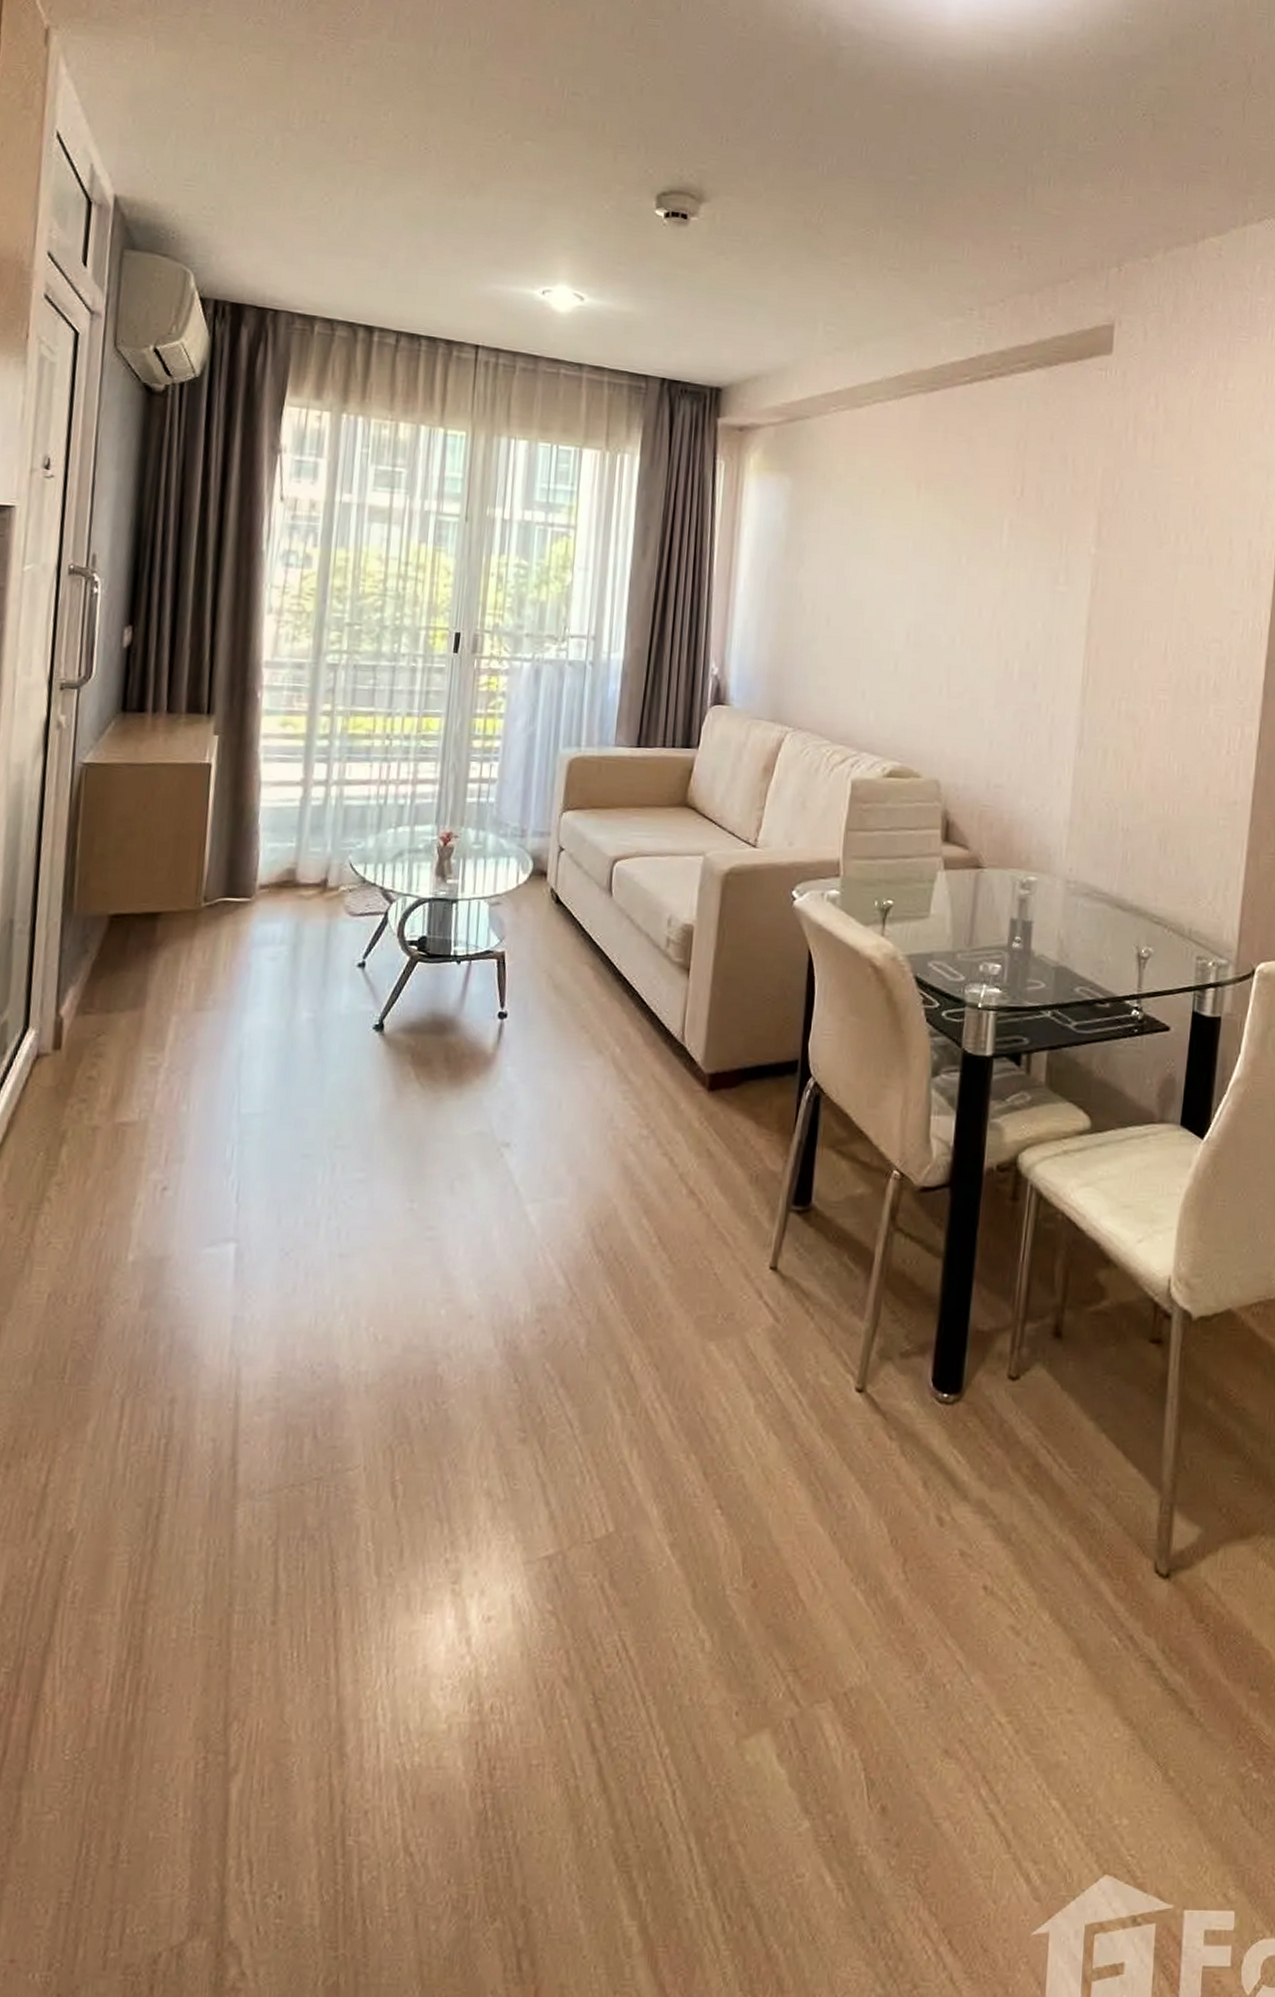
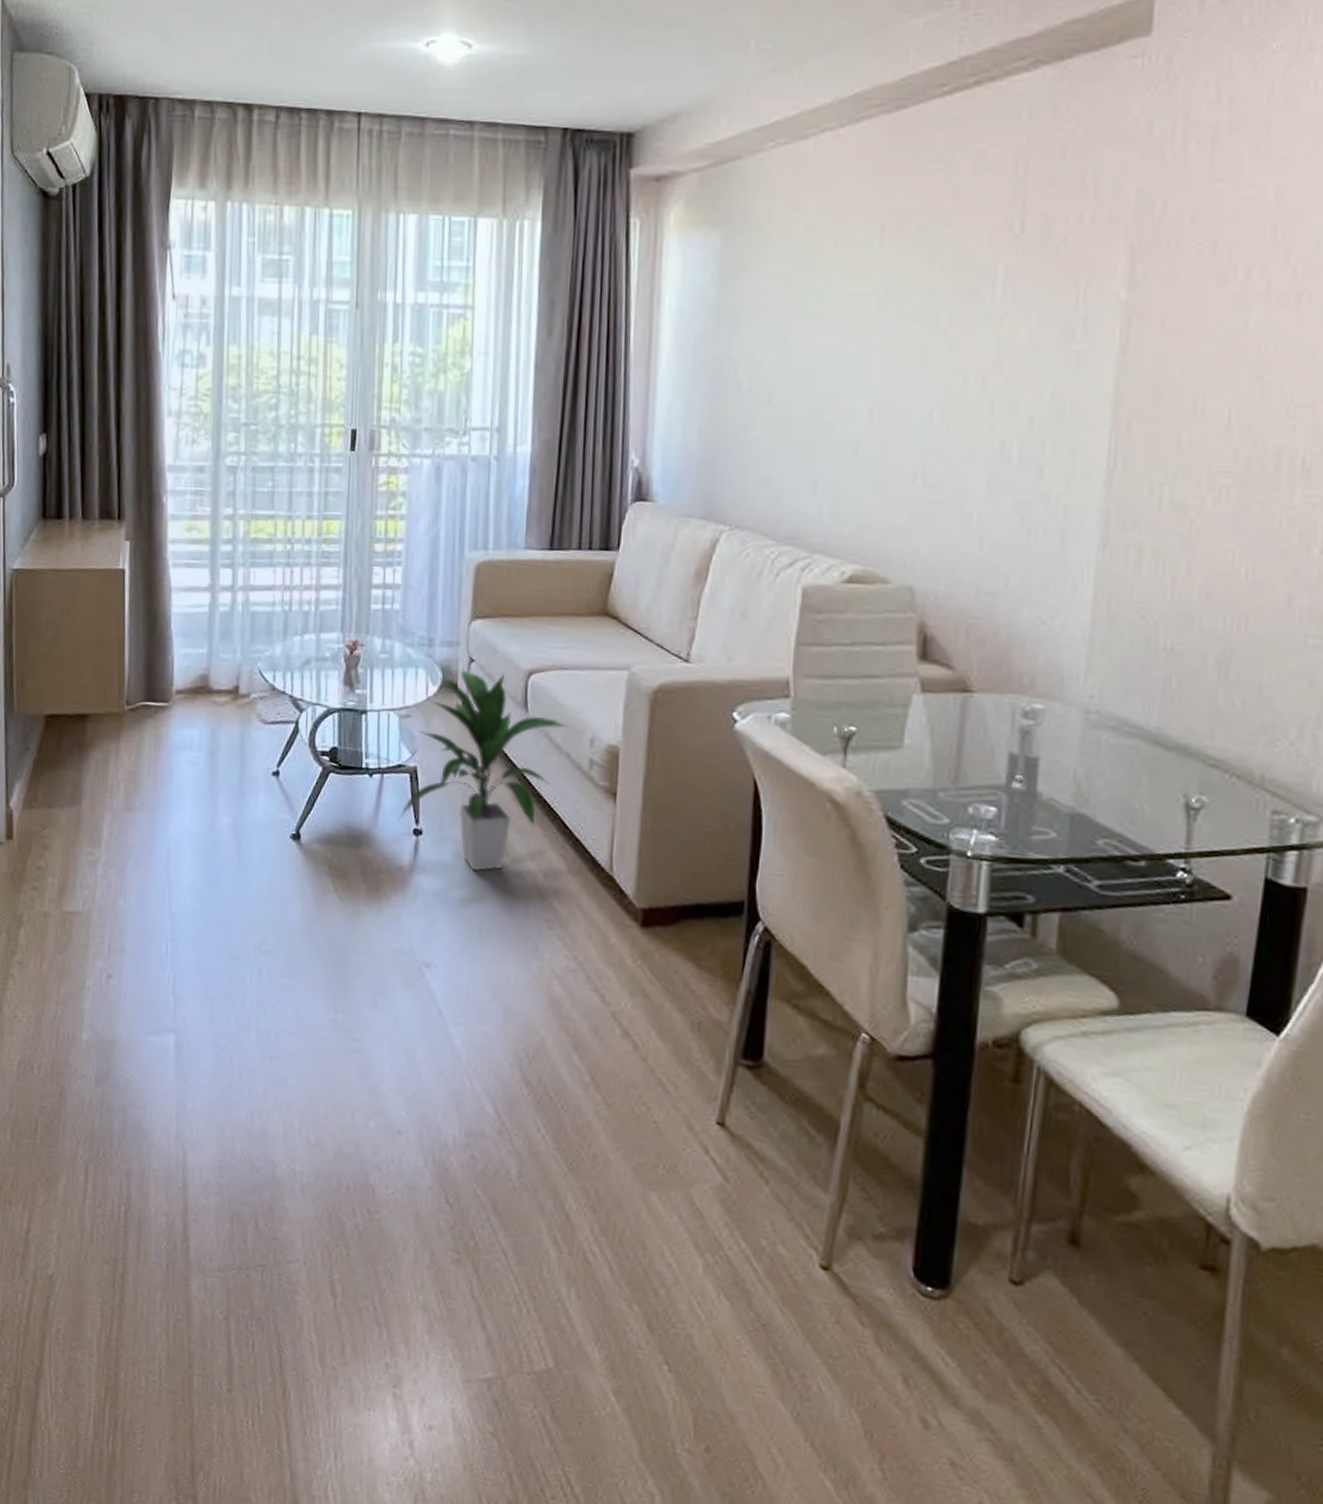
indoor plant: none [484,858,651,1049] -> present [398,669,571,871]

